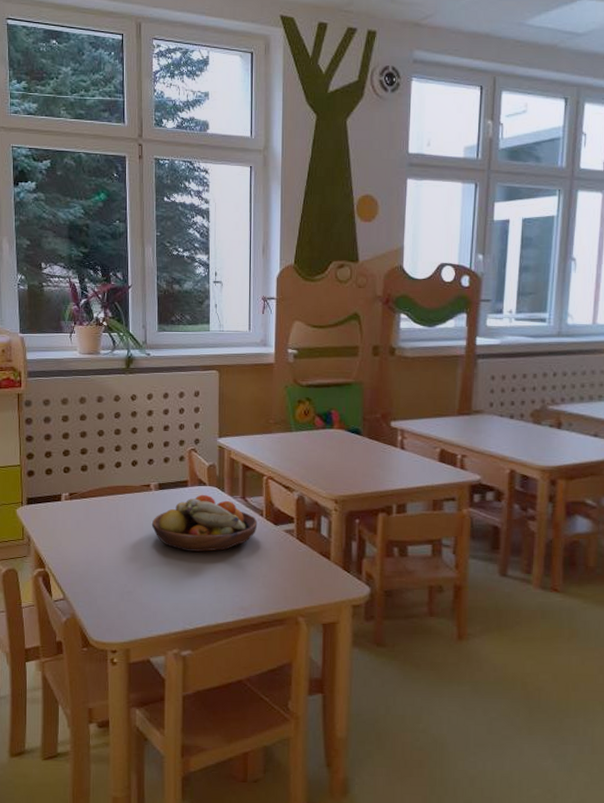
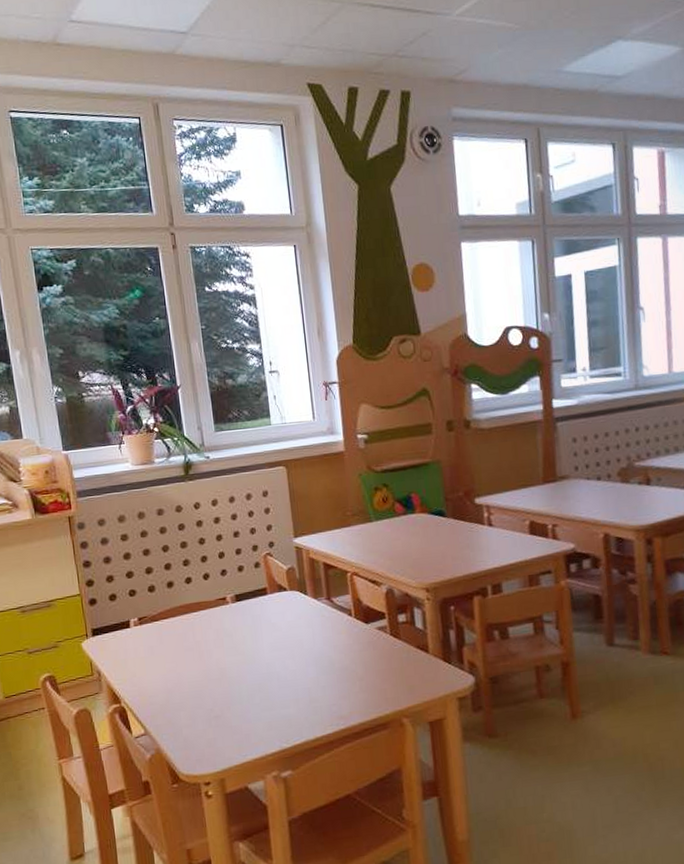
fruit bowl: present [151,494,258,552] -> none [232,600,347,664]

